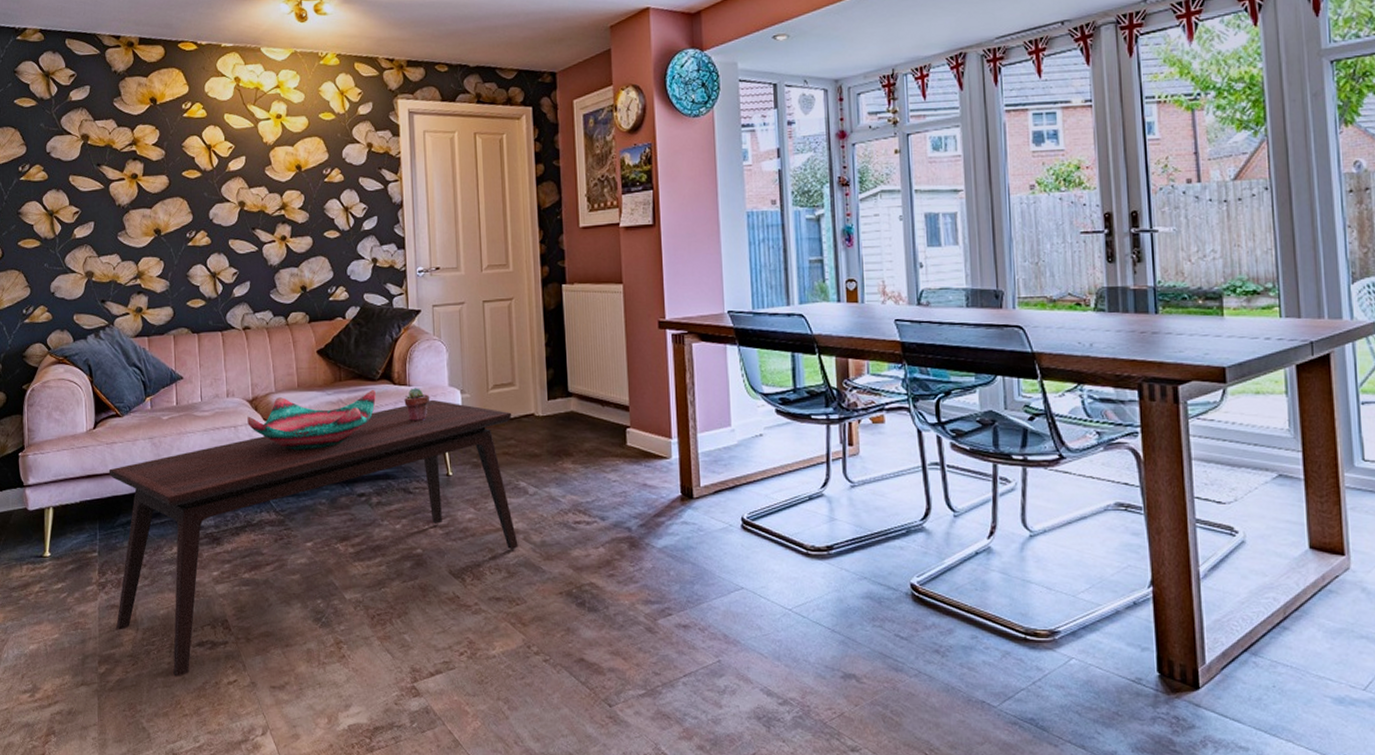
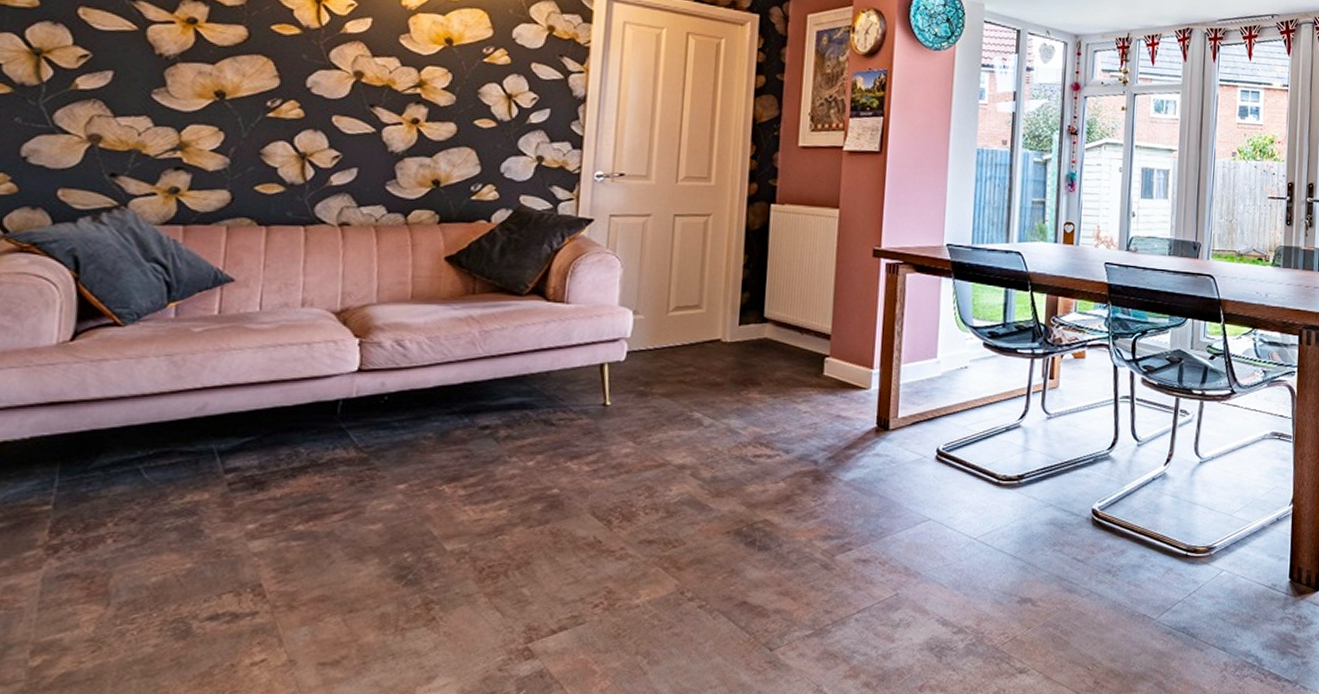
coffee table: present [108,399,518,677] -> none [71,319,694,662]
decorative bowl: present [247,390,376,451] -> none [329,306,521,375]
potted succulent: present [404,388,430,422] -> none [558,306,593,344]

